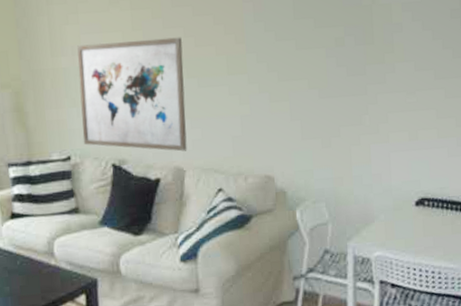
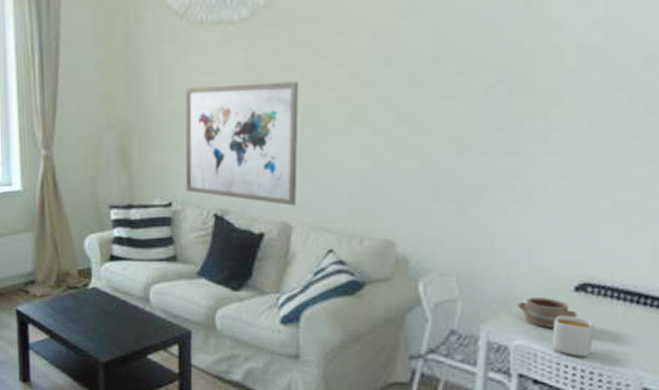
pottery: none [375,213,419,239] -> present [518,297,577,328]
mug: none [402,226,432,260] -> present [552,315,594,357]

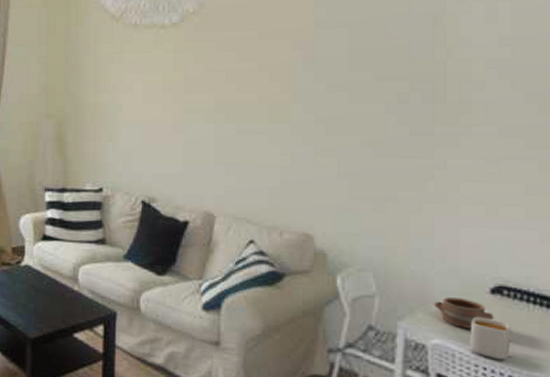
wall art: present [185,81,298,206] -> none [116,81,223,197]

